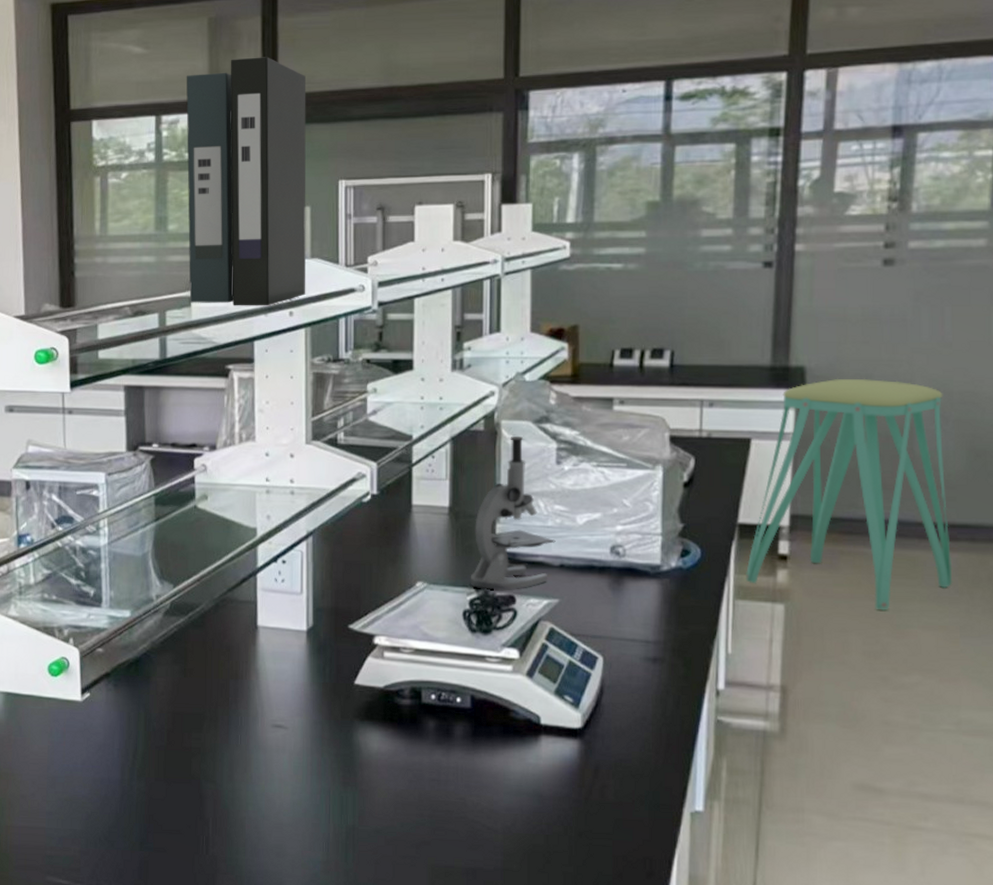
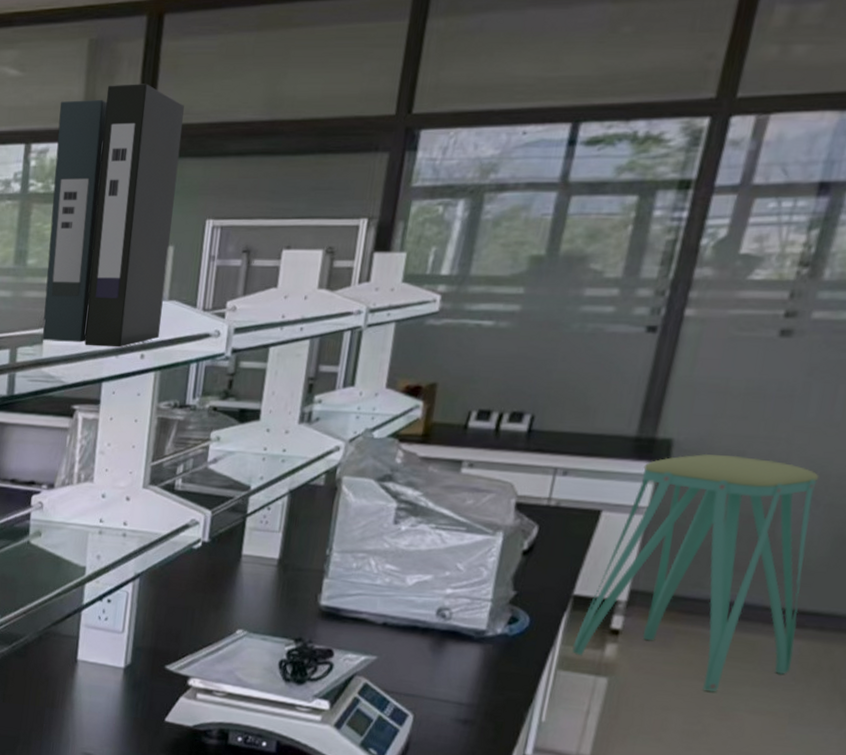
microscope: present [470,435,556,590] -> none [290,492,382,644]

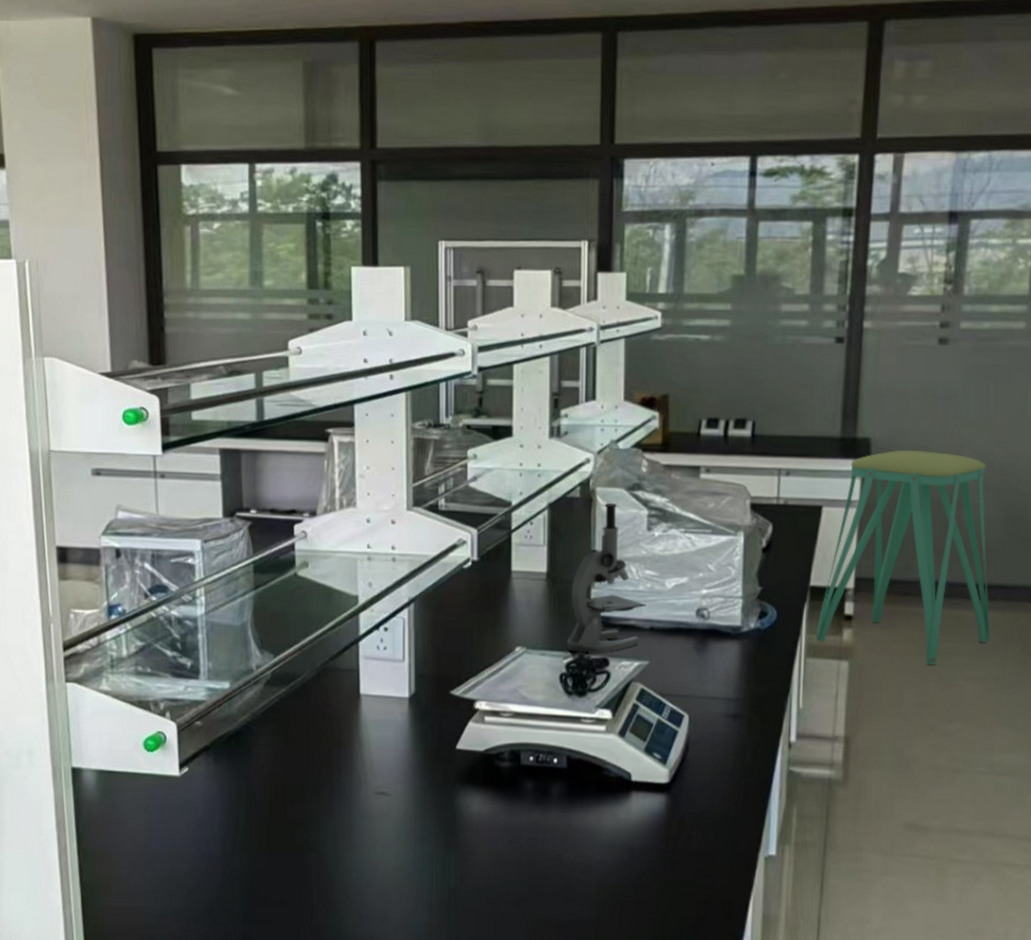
binder: present [42,99,108,342] -> none [280,121,333,364]
binder: present [84,84,184,347] -> none [327,107,407,369]
microscope: none [290,492,382,644] -> present [566,502,646,653]

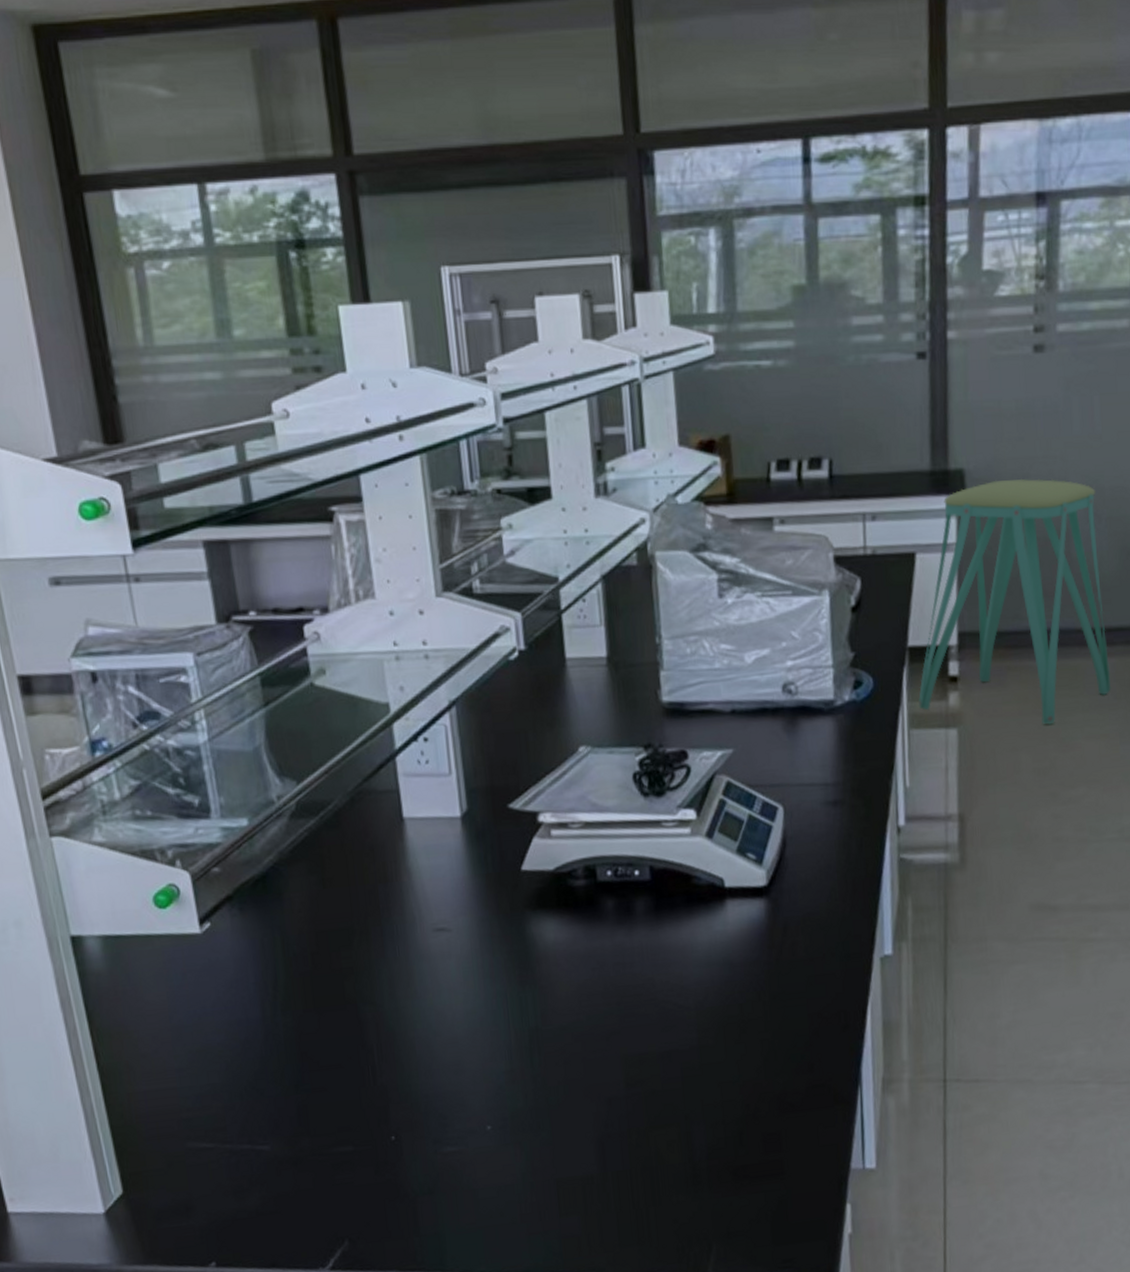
microscope: present [566,502,646,653] -> none [637,568,725,747]

